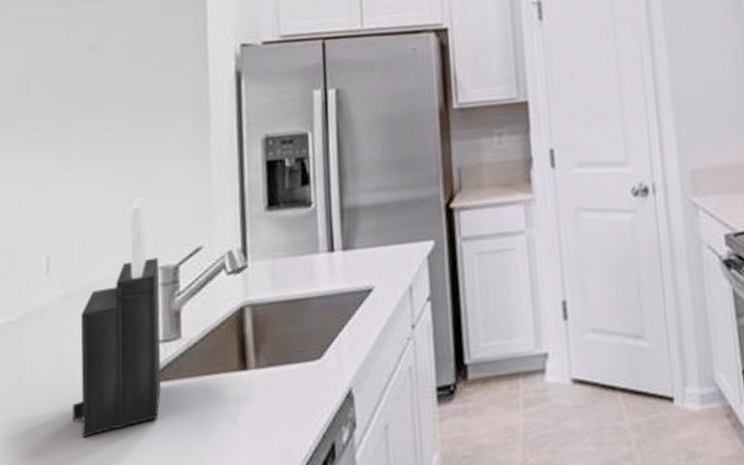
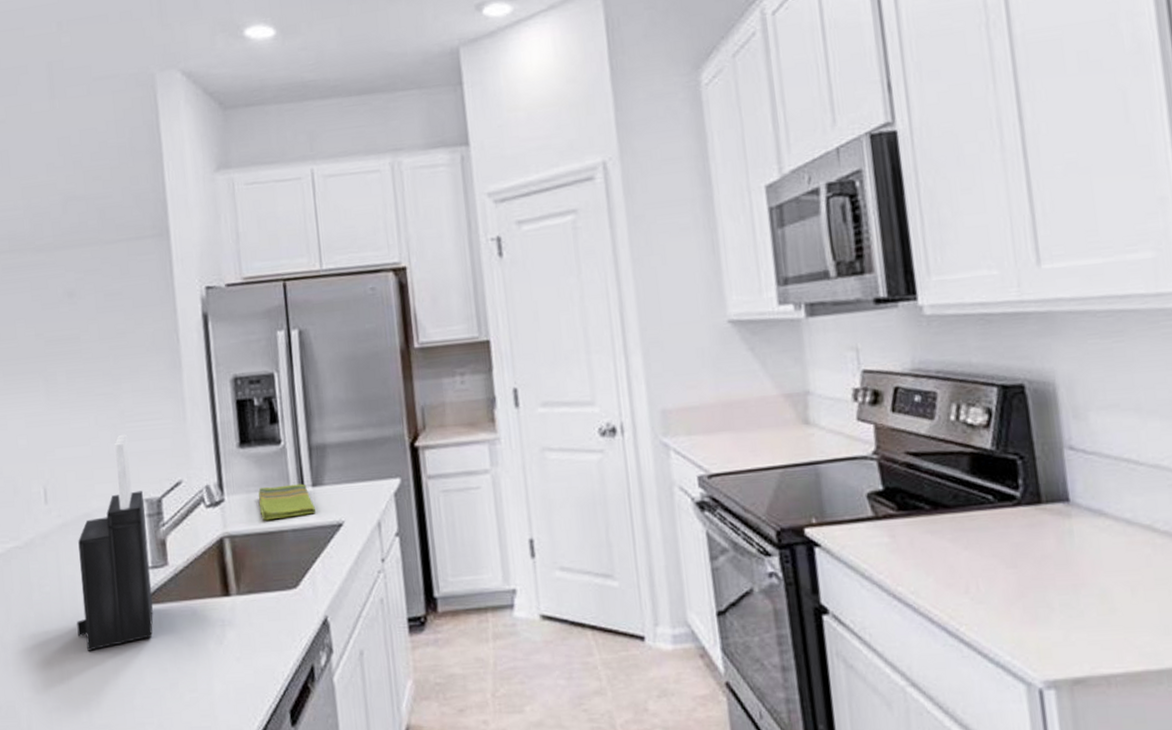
dish towel: none [284,248,346,287] -> present [258,484,316,521]

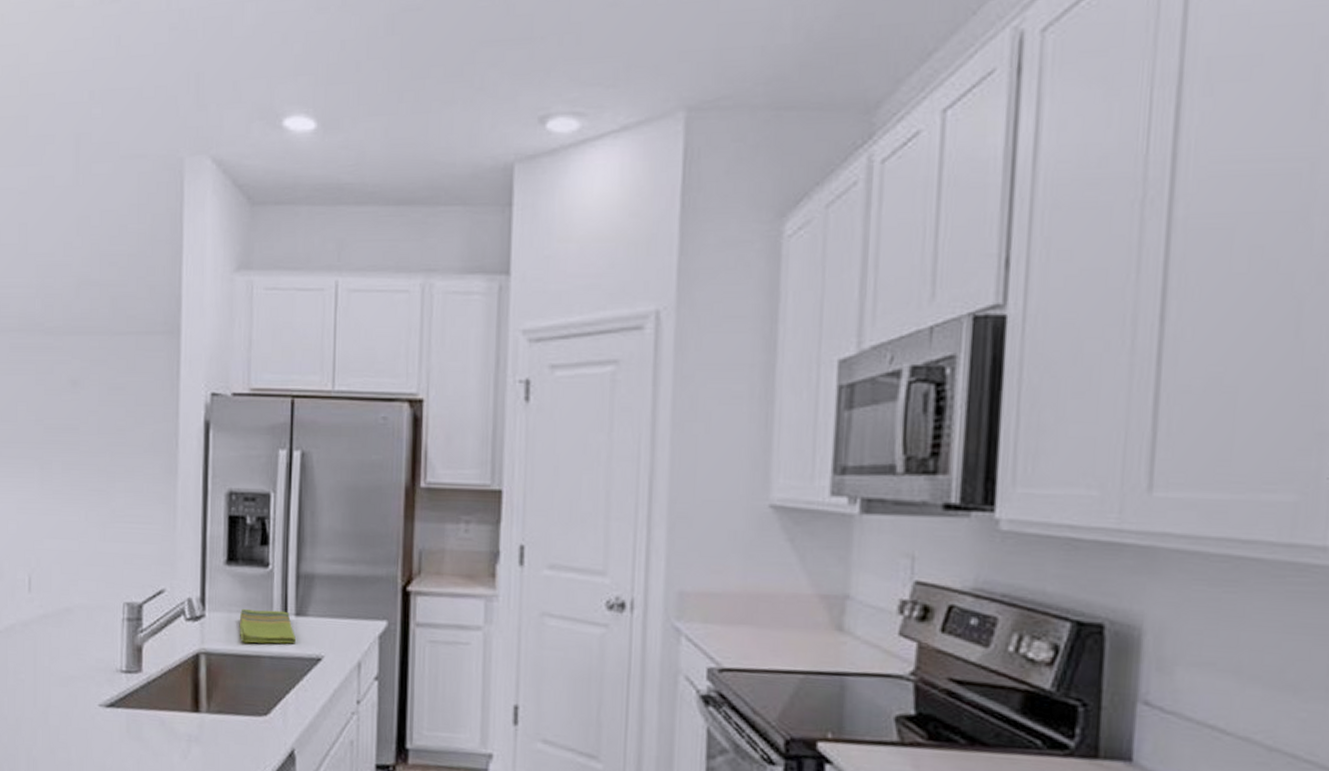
knife block: present [76,435,153,651] -> none [47,535,125,744]

